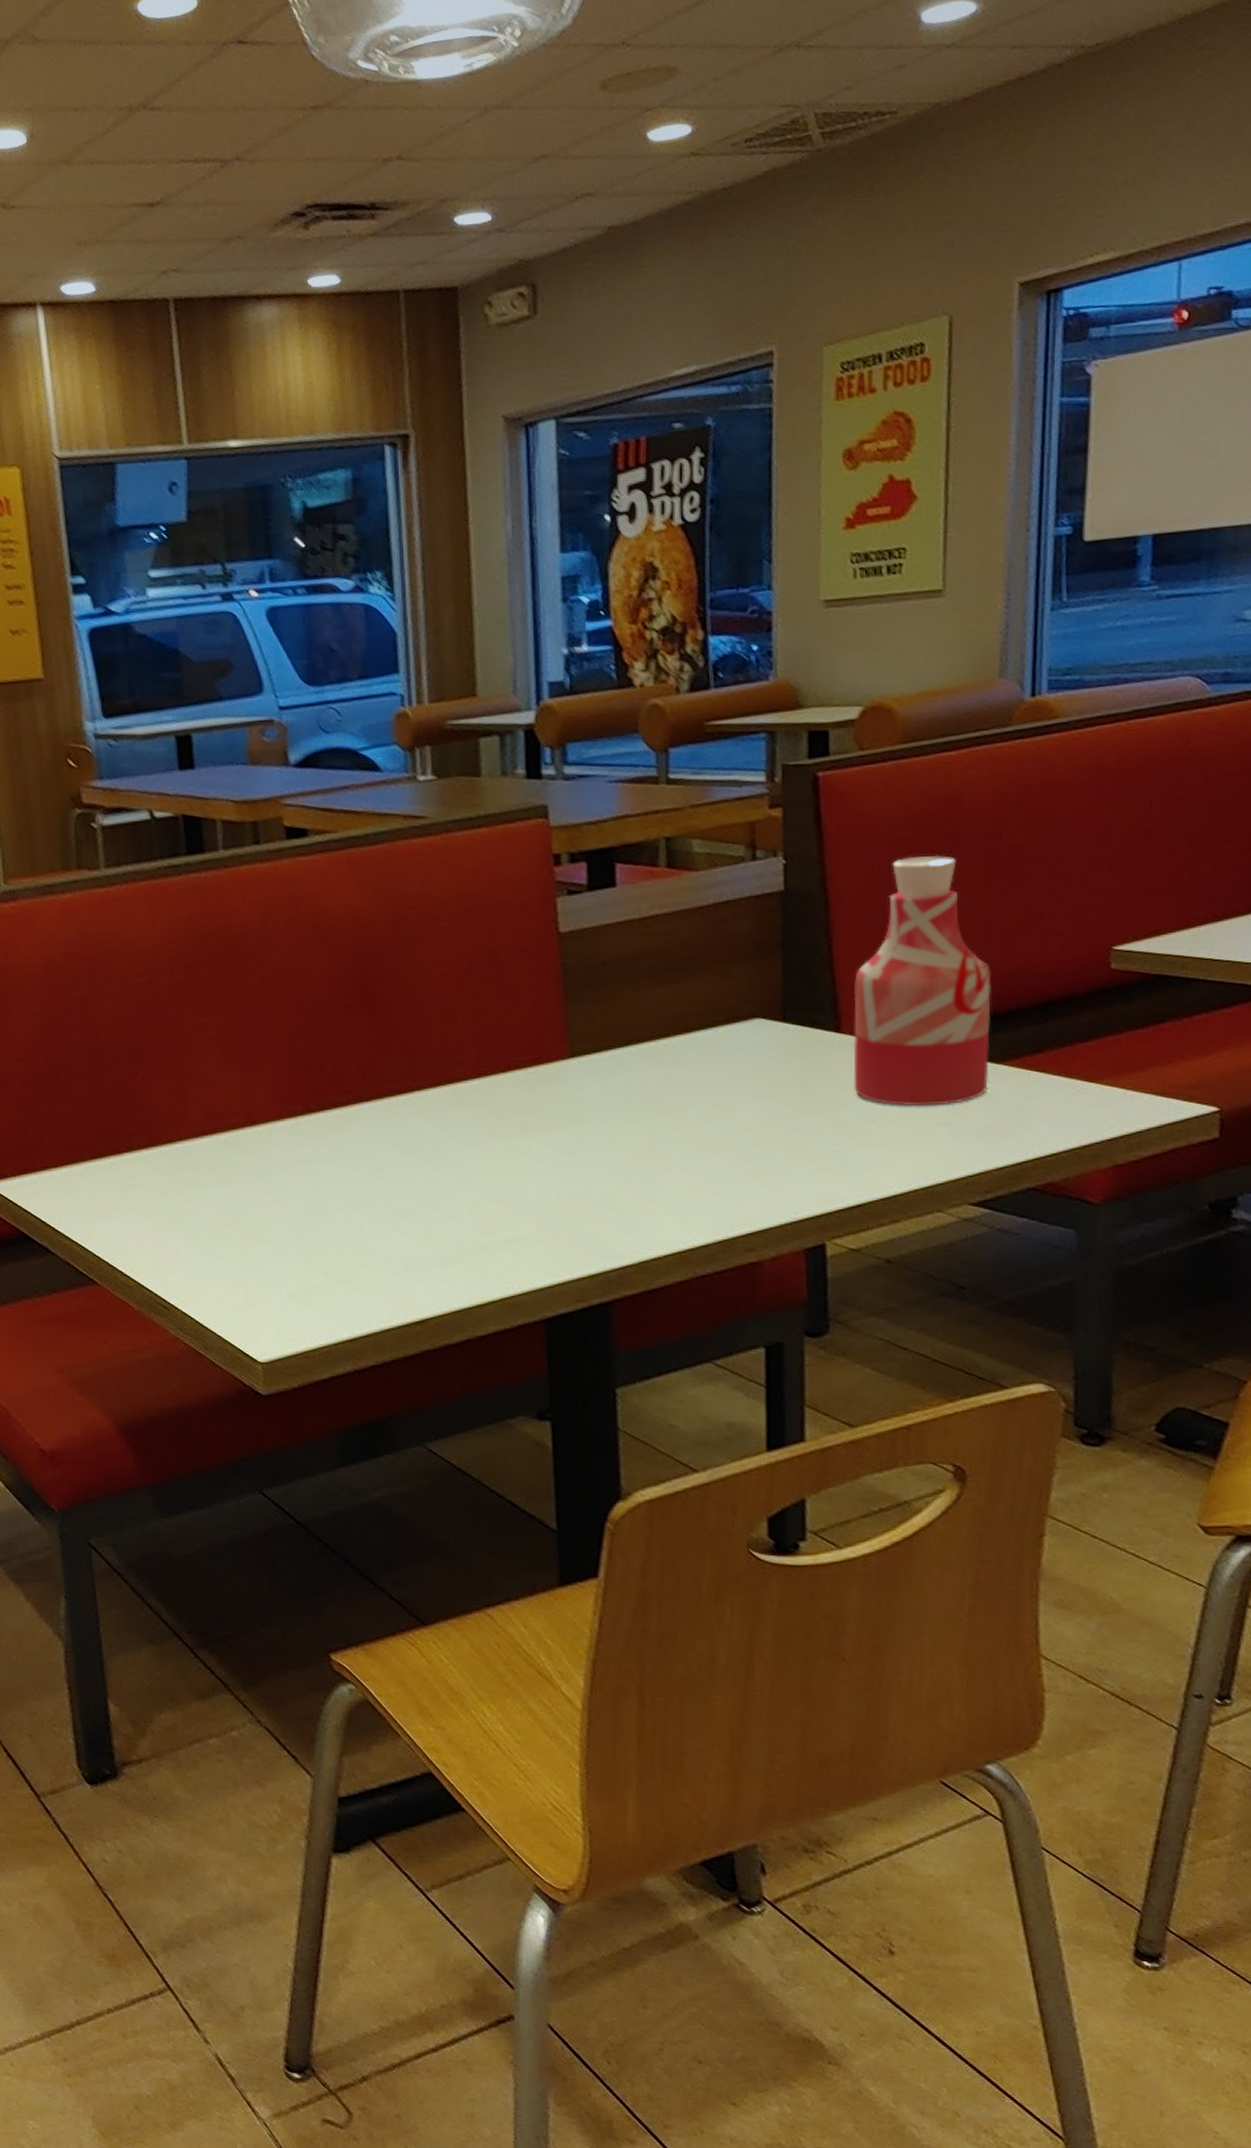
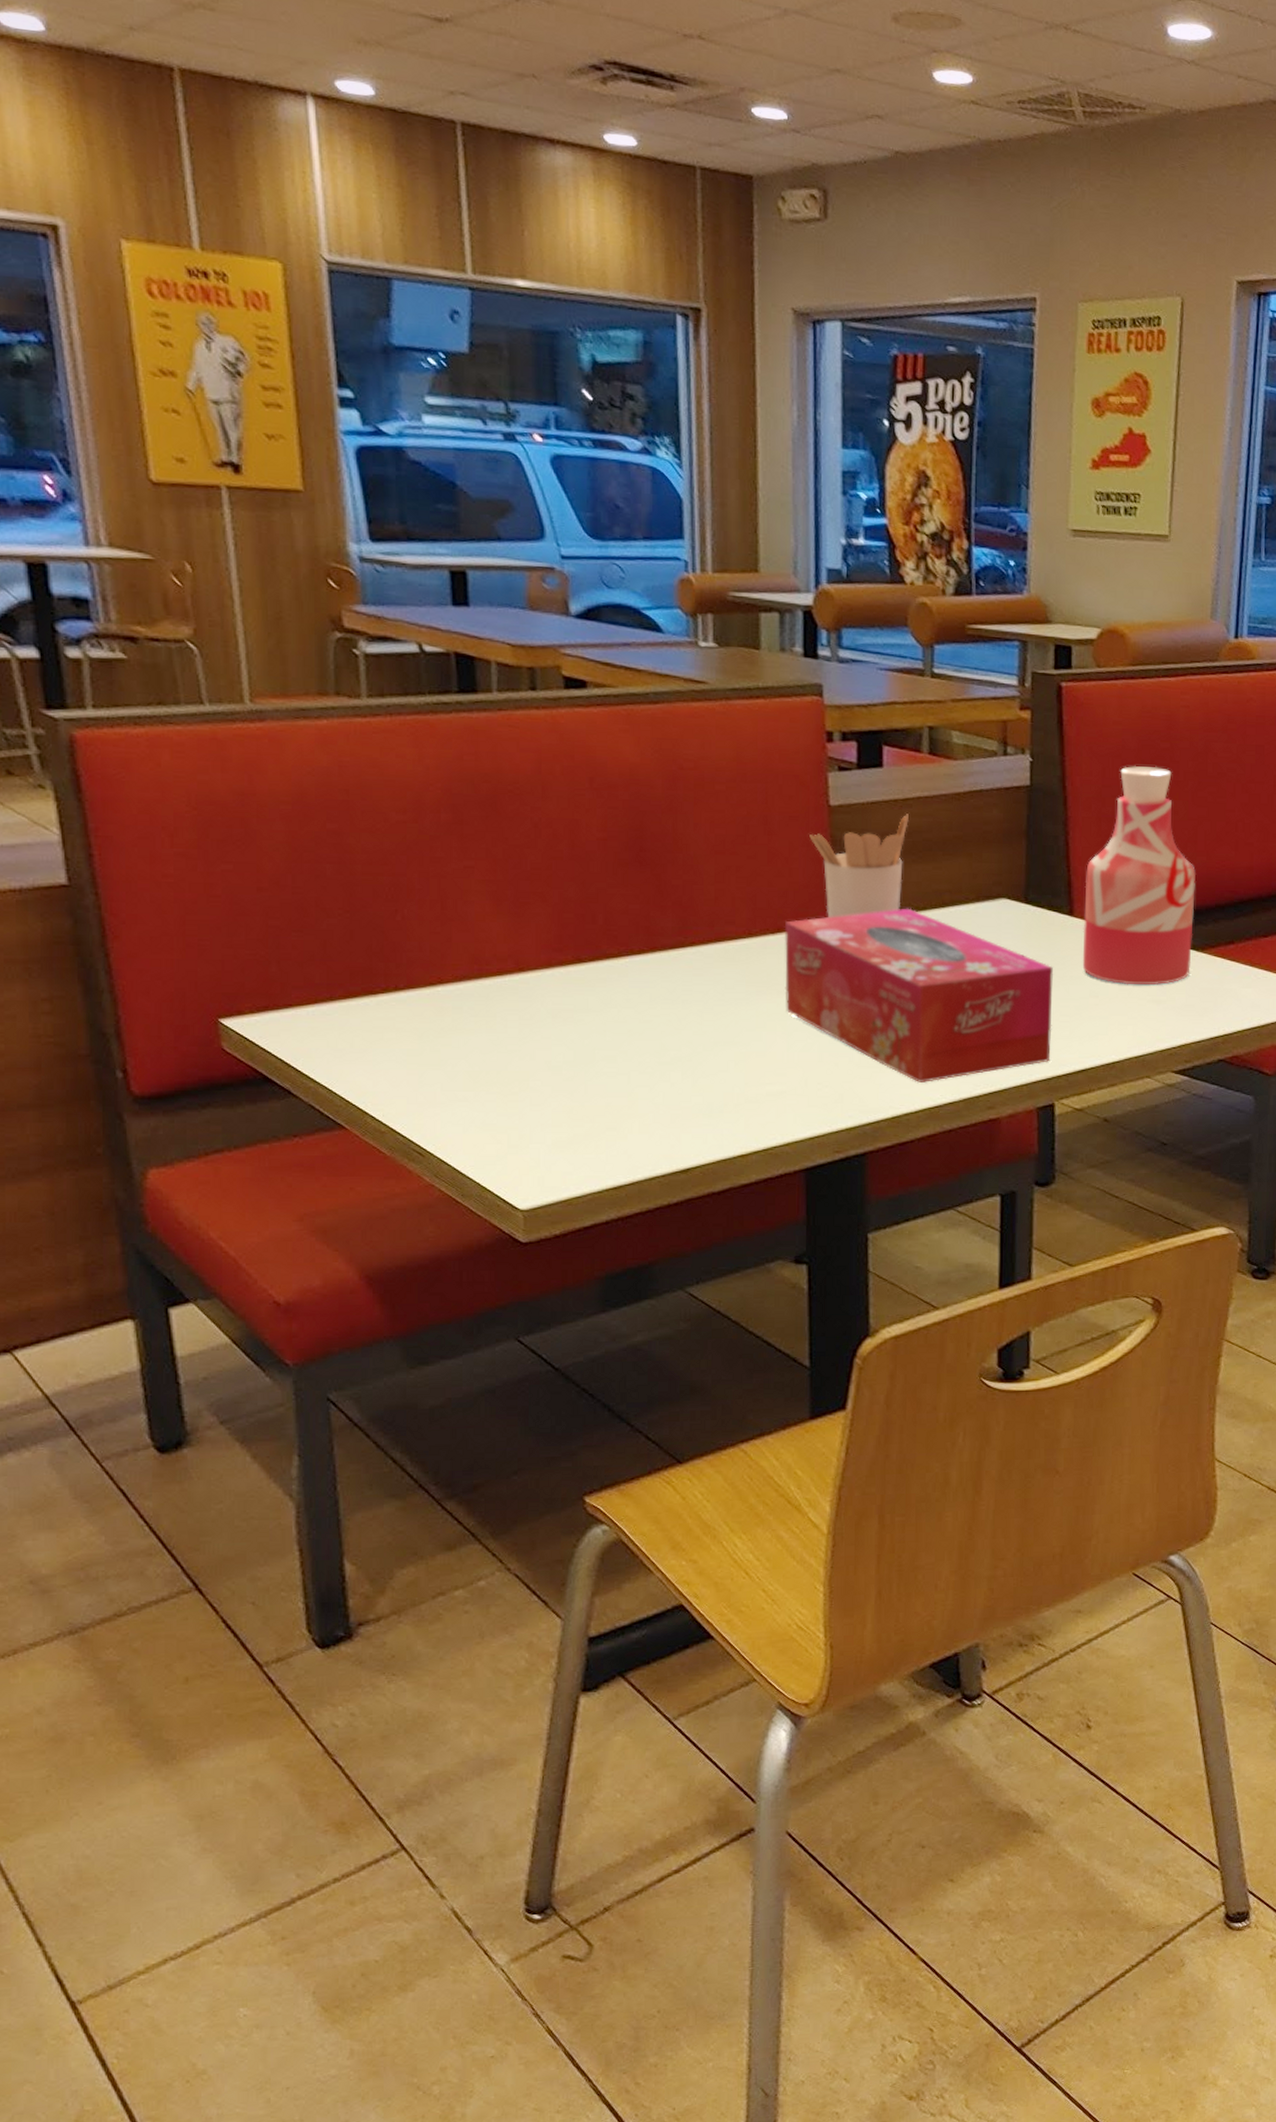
tissue box: none [515,1035,820,1224] -> present [784,908,1053,1082]
utensil holder: none [539,934,646,1053] -> present [809,814,909,919]

